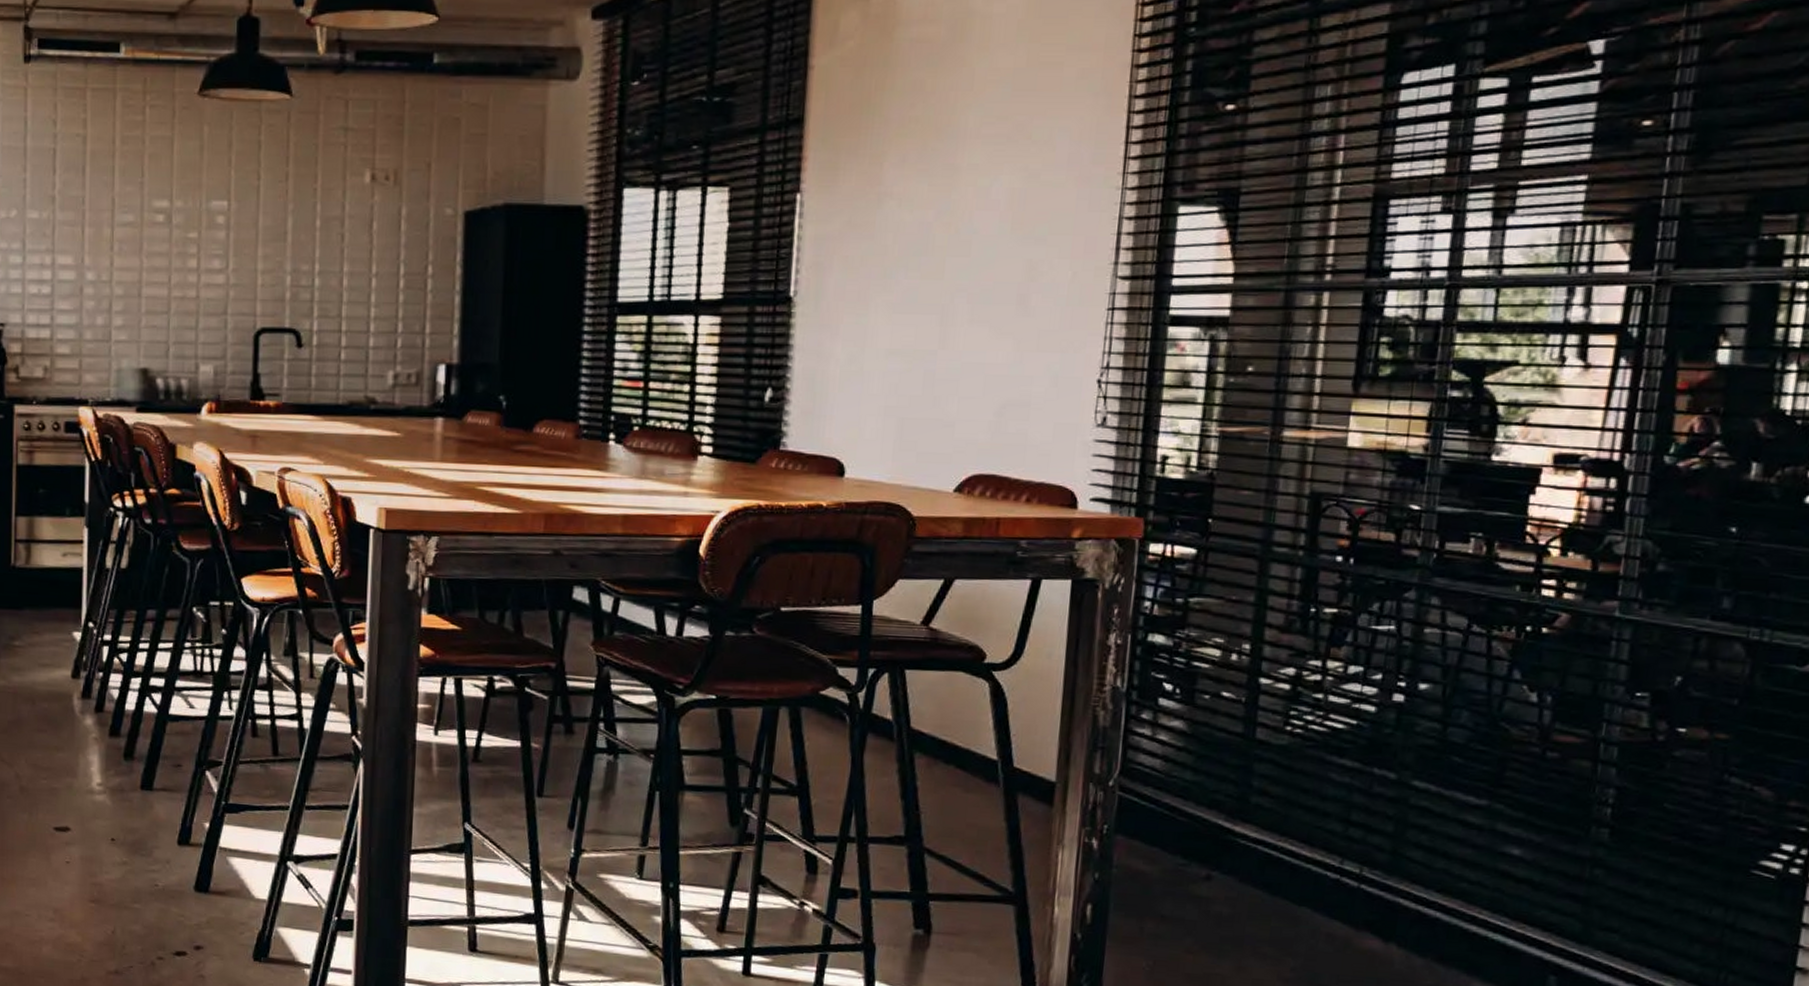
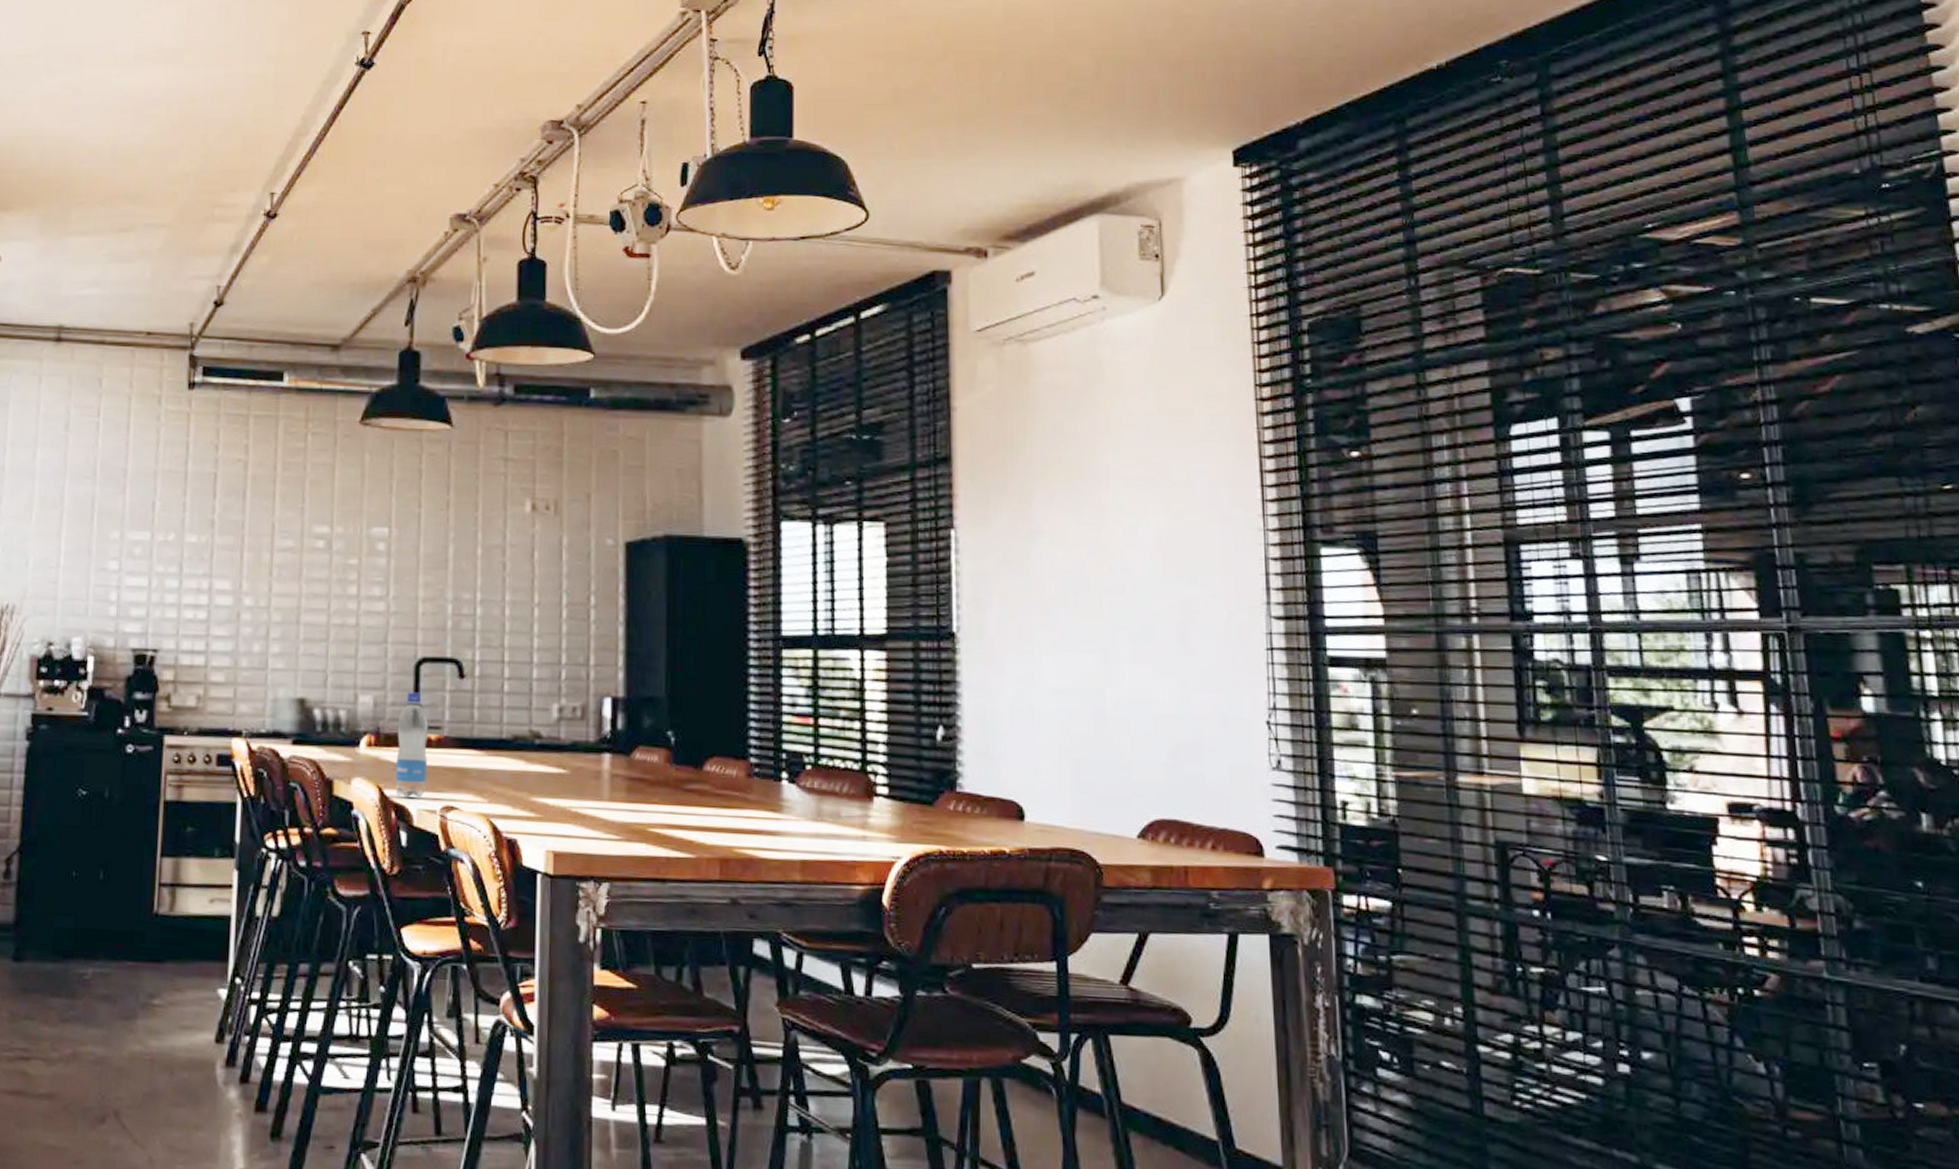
bottle: none [235,361,268,461] -> present [395,692,429,799]

